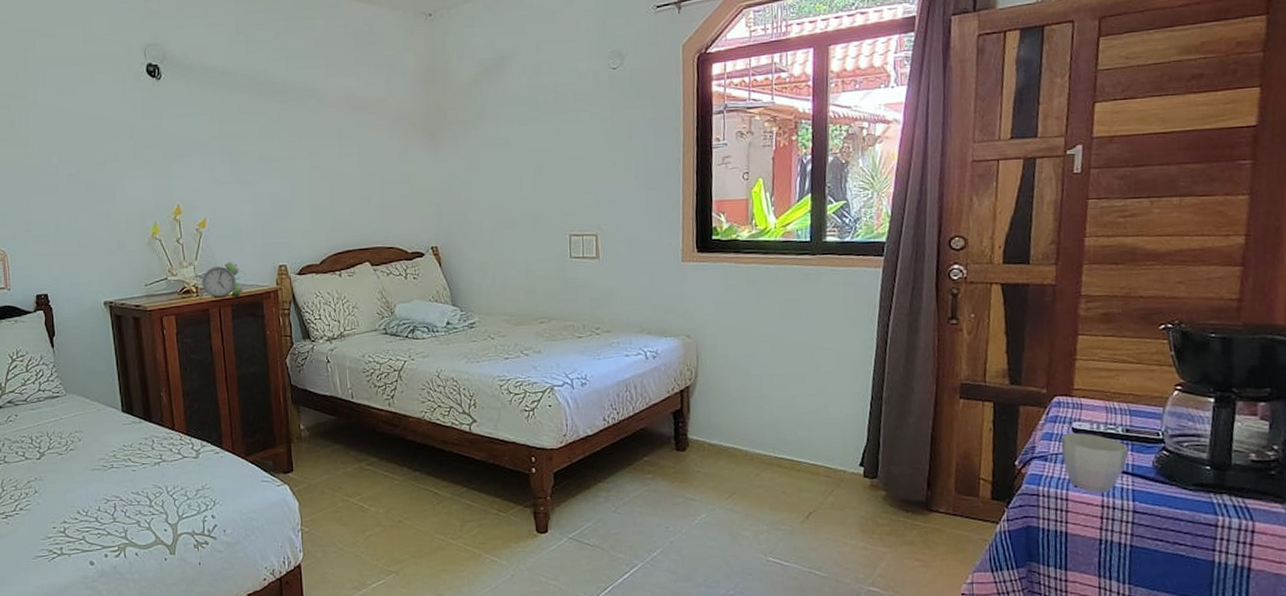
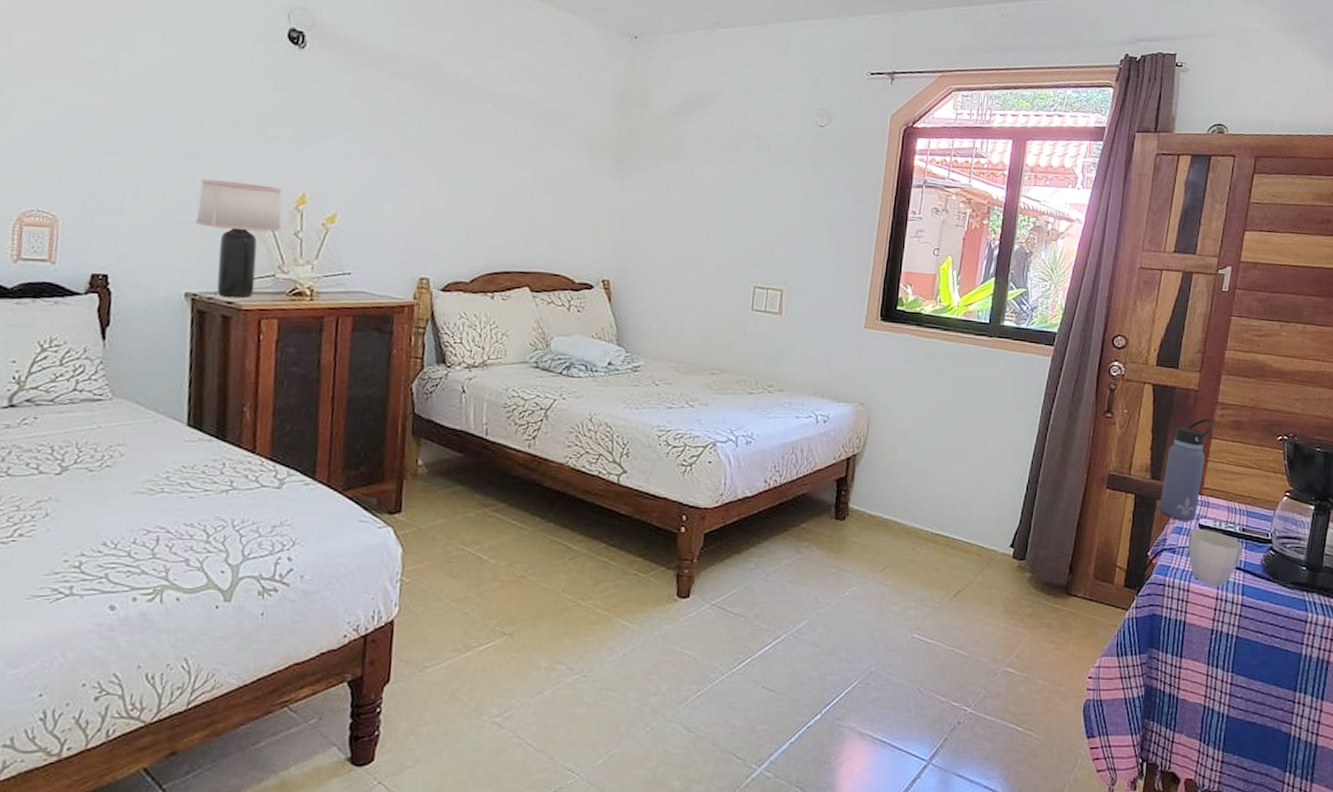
table lamp: none [101,202,166,301] -> present [195,178,282,298]
alarm clock: present [194,262,247,300] -> none [311,266,378,307]
water bottle: none [1023,314,1080,427] -> present [1159,418,1215,522]

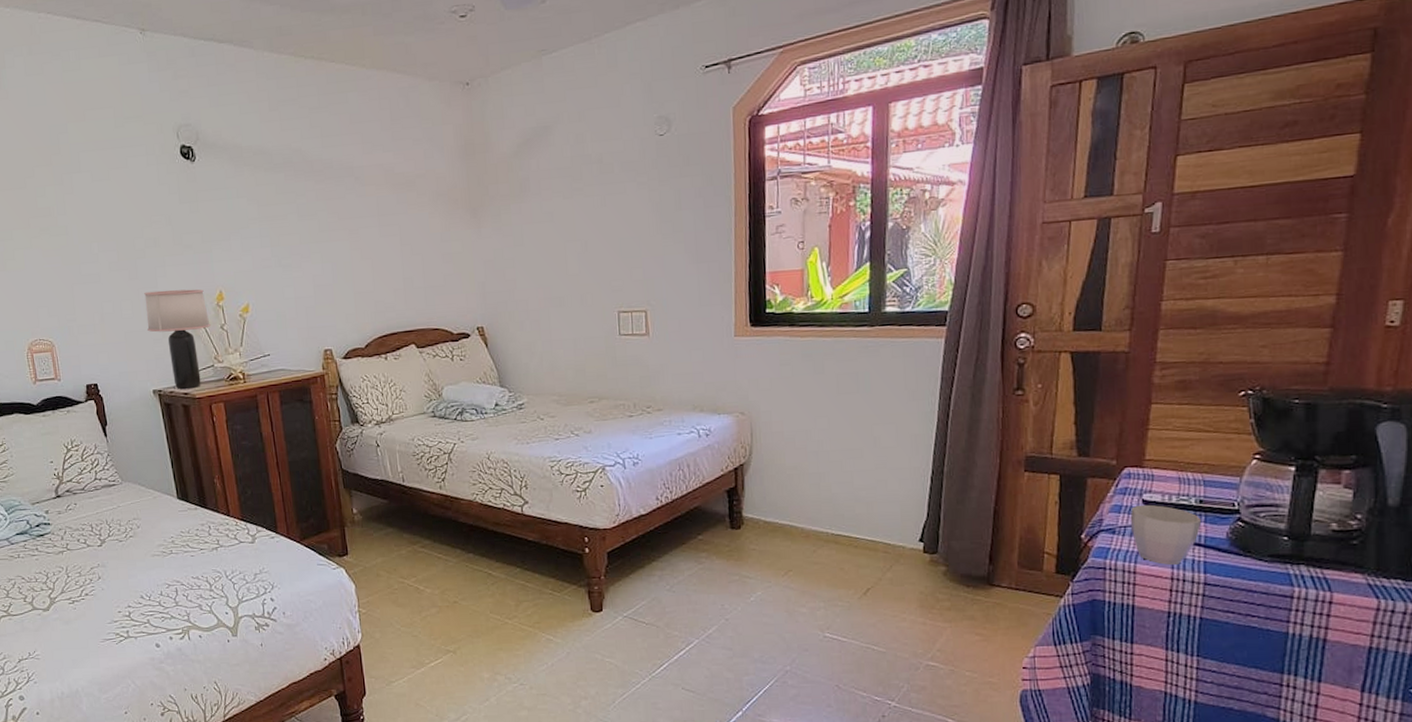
water bottle: present [1159,418,1215,522] -> none [1091,382,1154,499]

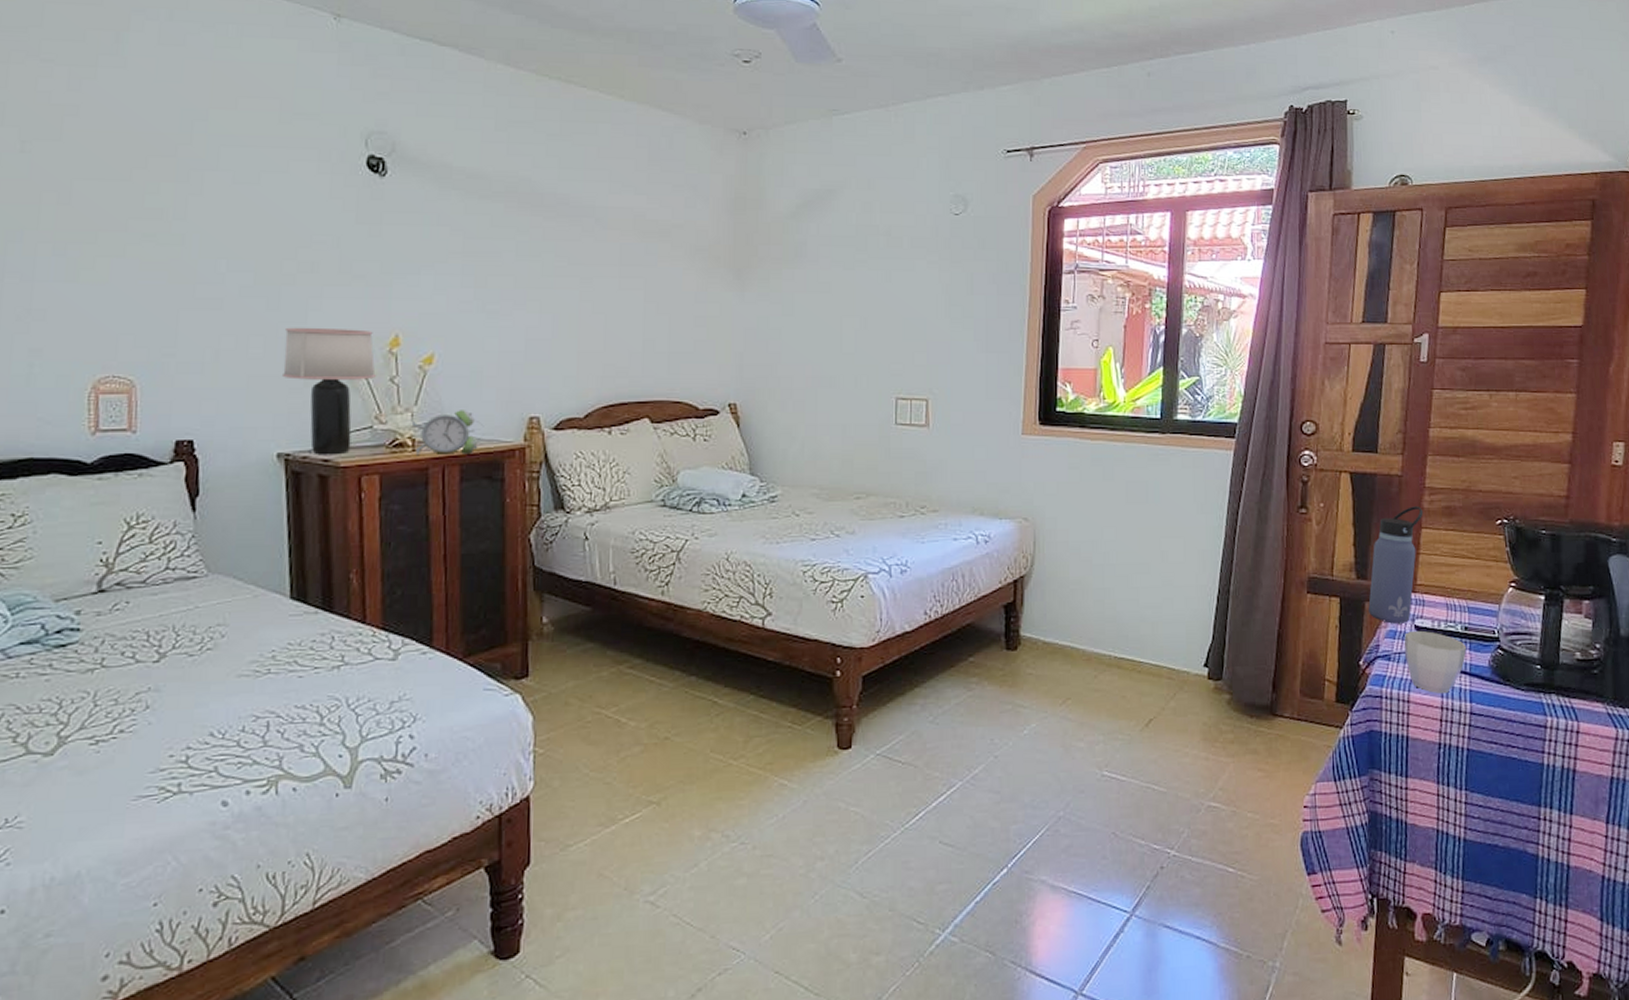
alarm clock: none [240,347,292,387] -> present [411,410,484,456]
water bottle: none [1091,382,1154,499] -> present [1368,506,1424,624]

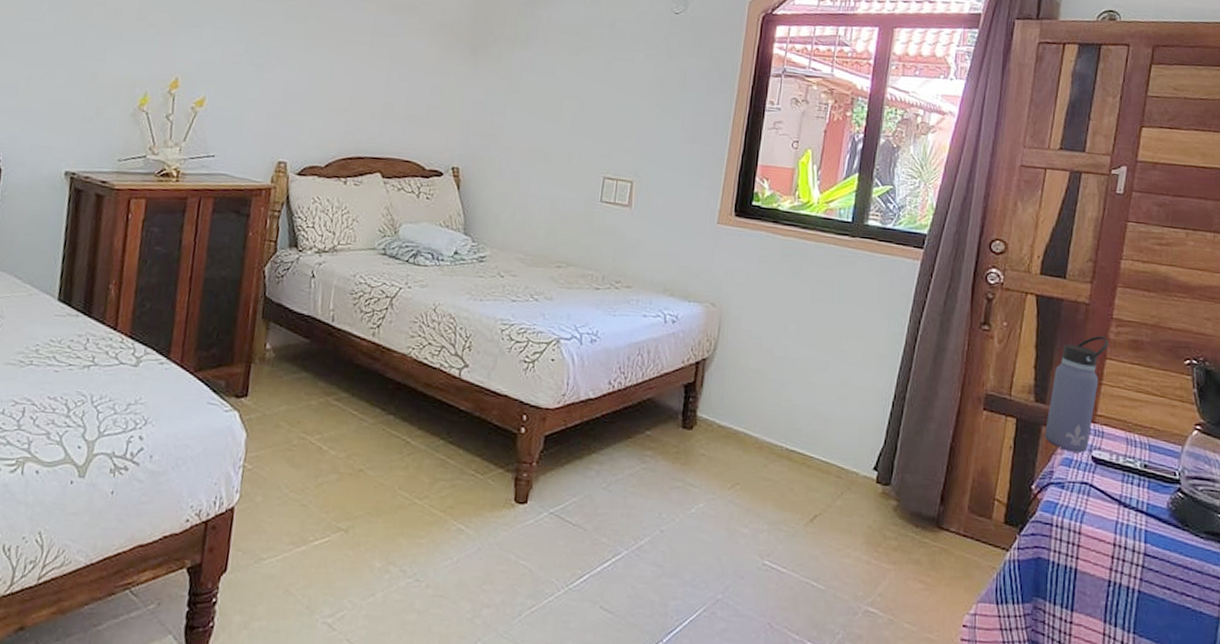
table lamp: present [283,327,376,454] -> none [79,63,158,178]
alarm clock: present [411,410,484,456] -> none [178,149,239,189]
cup: present [1404,630,1467,695] -> none [1079,461,1145,531]

